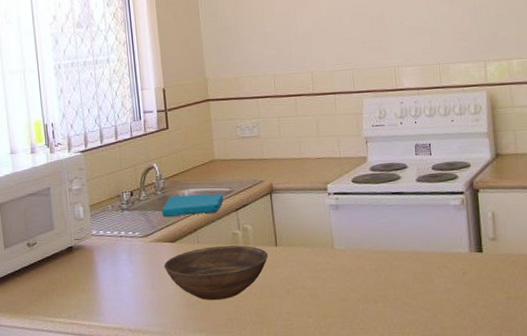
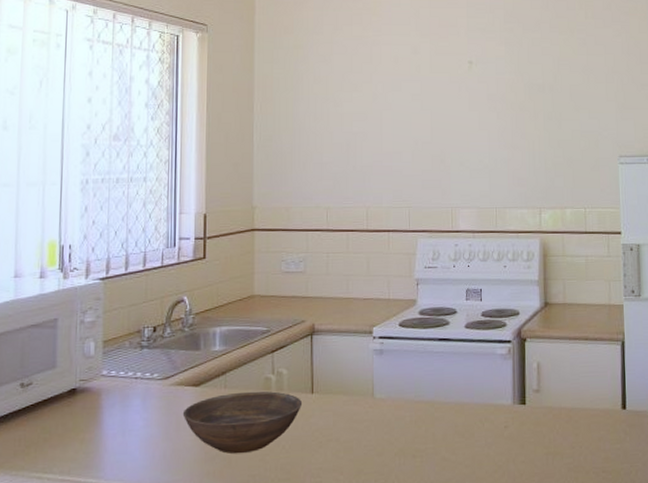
sponge: present [162,193,223,218] -> none [188,332,259,358]

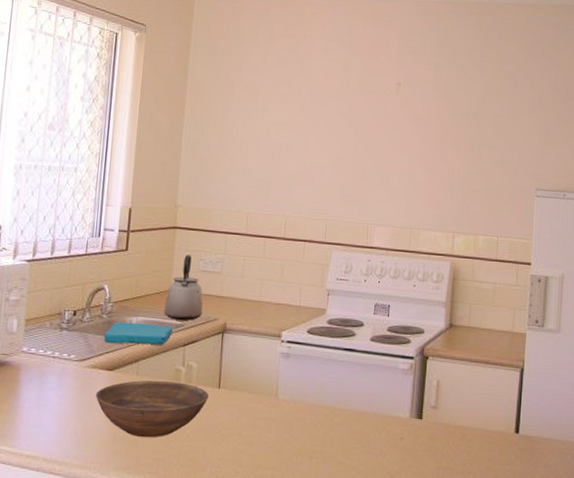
sponge: none [188,332,259,358] -> present [104,321,173,345]
kettle: none [248,257,289,326] -> present [164,255,203,321]

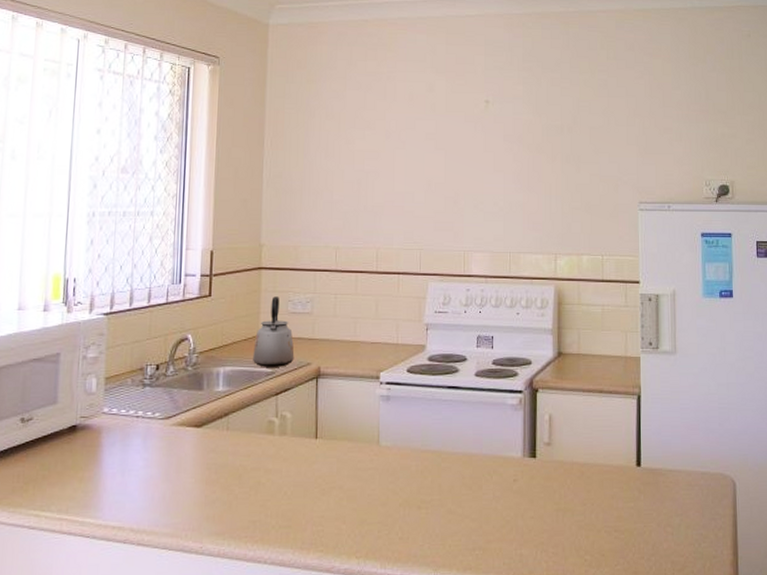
bowl: present [95,380,209,438] -> none [183,434,306,499]
sponge: present [104,321,173,345] -> none [190,373,263,398]

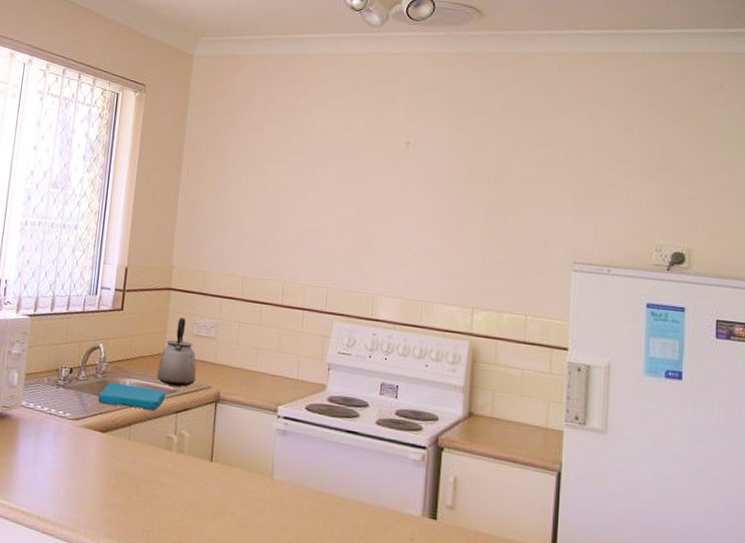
sponge: none [190,373,263,398] -> present [98,382,165,411]

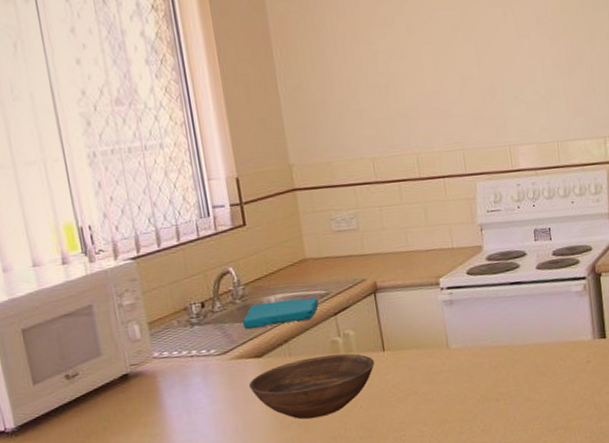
bowl: none [88,445,201,508] -> present [248,353,375,420]
kettle: present [157,317,196,387] -> none [302,216,348,290]

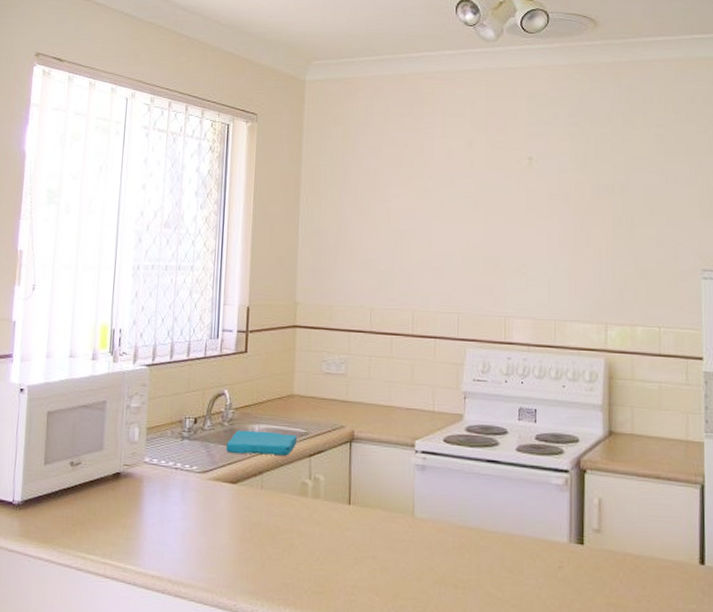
bowl: present [248,353,375,420] -> none [219,494,339,560]

